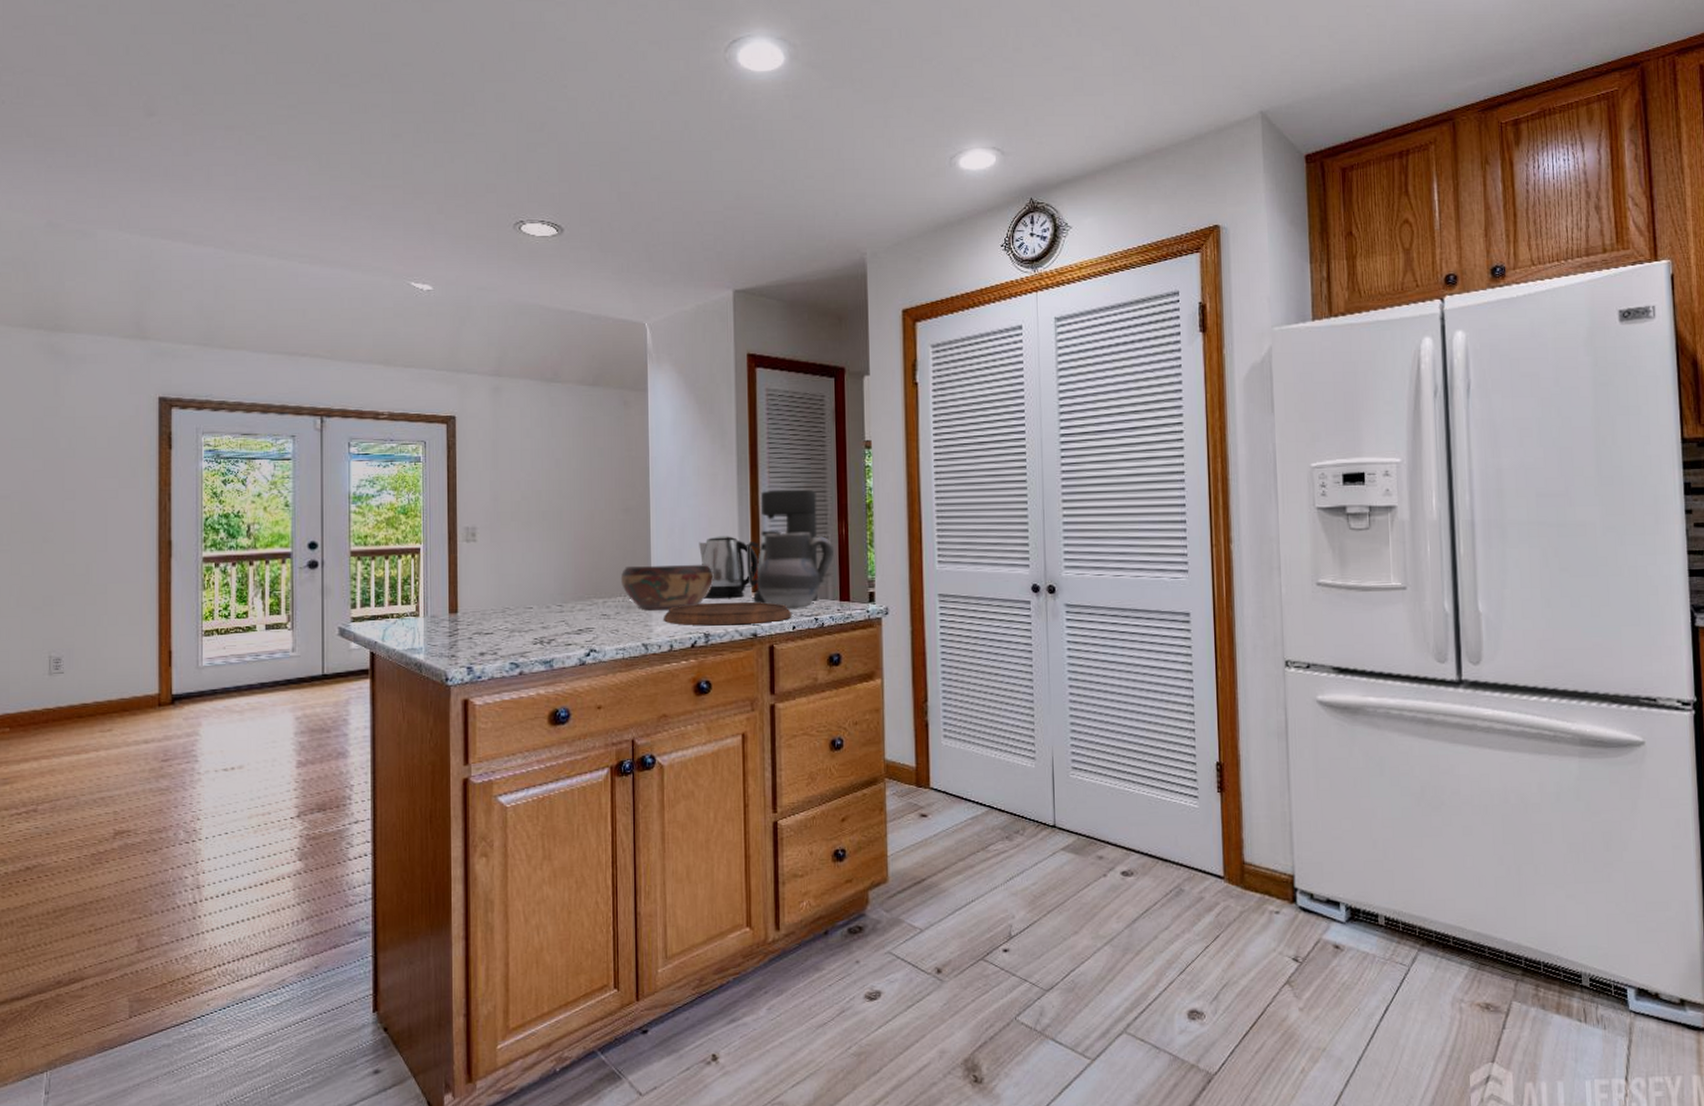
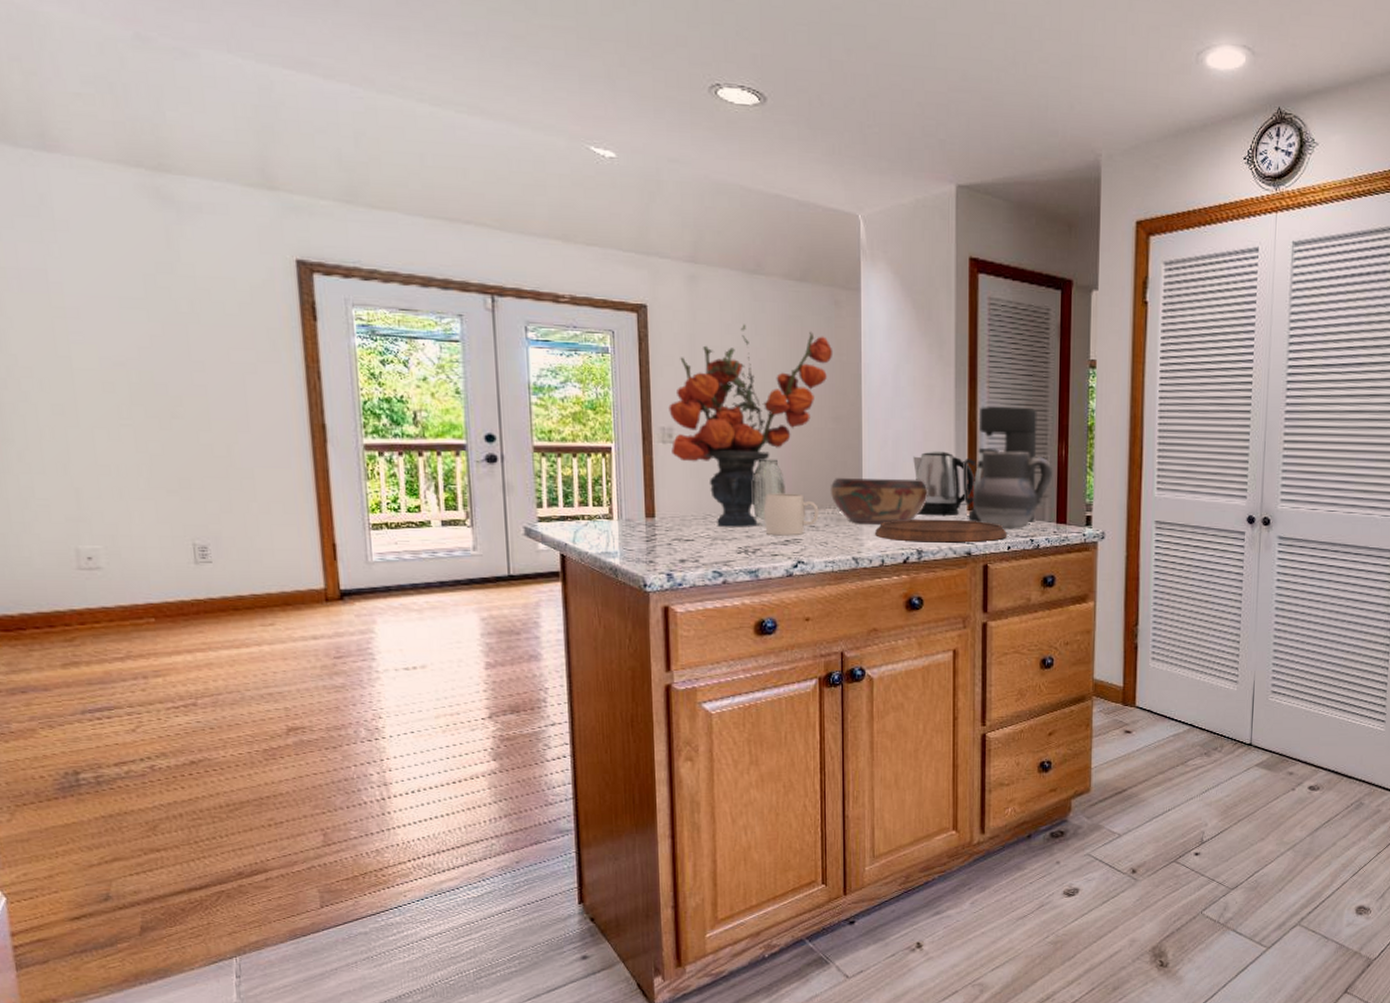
bouquet: none [473,428,623,620] -> present [669,324,834,528]
vase: none [547,551,578,620] -> present [751,458,785,529]
mug: none [558,583,610,626] -> present [763,493,819,536]

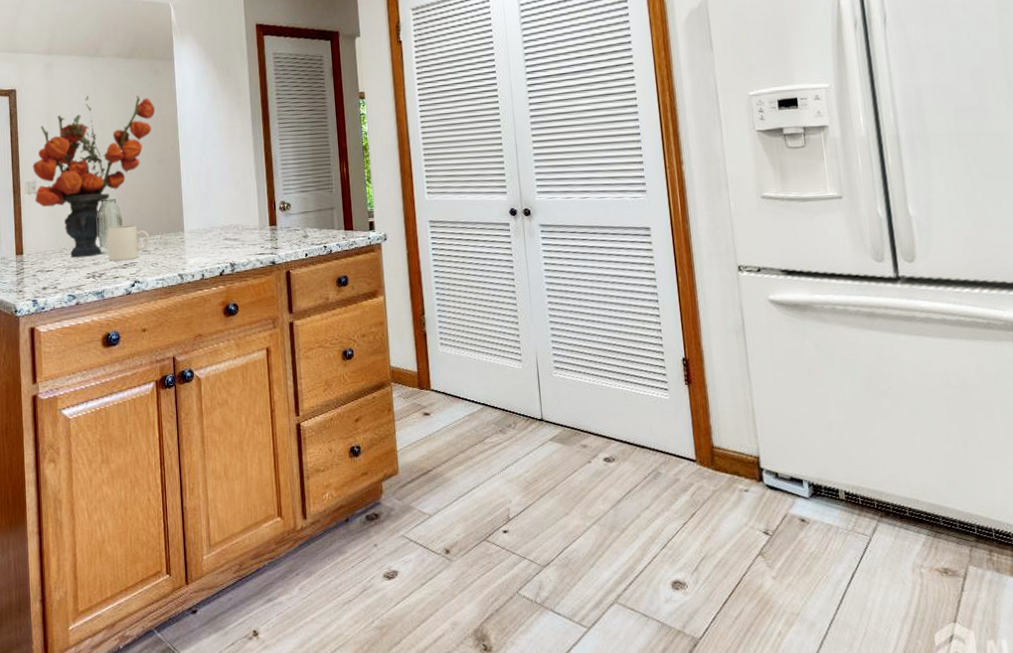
decorative bowl: present [830,477,928,526] -> none [157,203,236,246]
cutting board: present [875,519,1008,543] -> none [195,234,305,257]
kettle: present [913,451,974,517] -> none [222,179,273,234]
coffee maker: present [962,406,1037,523] -> none [262,136,326,236]
ceramic jug: present [972,451,1052,530] -> none [273,173,337,240]

